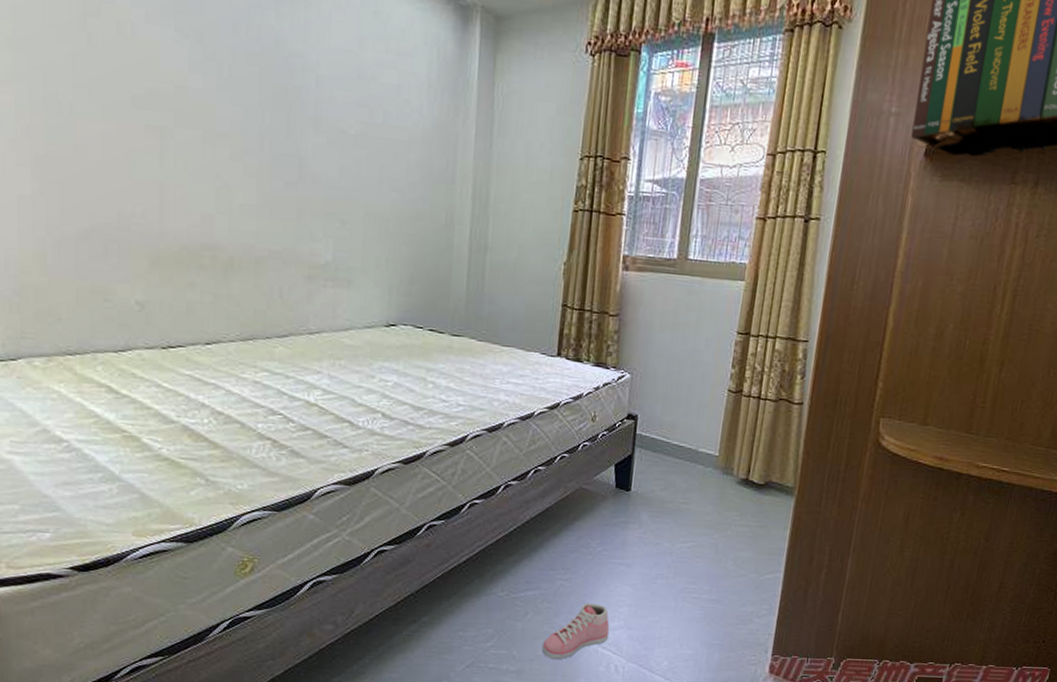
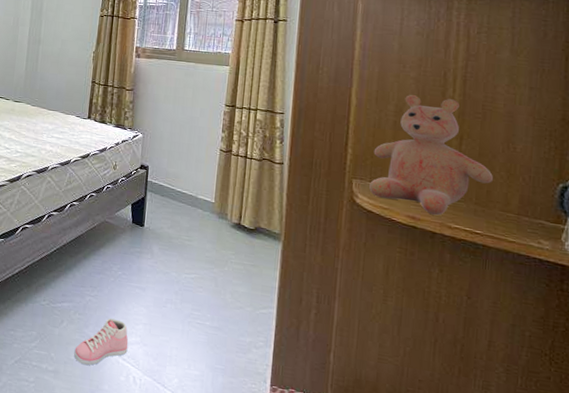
stuffed animal: none [897,313,1029,454] -> present [369,94,494,216]

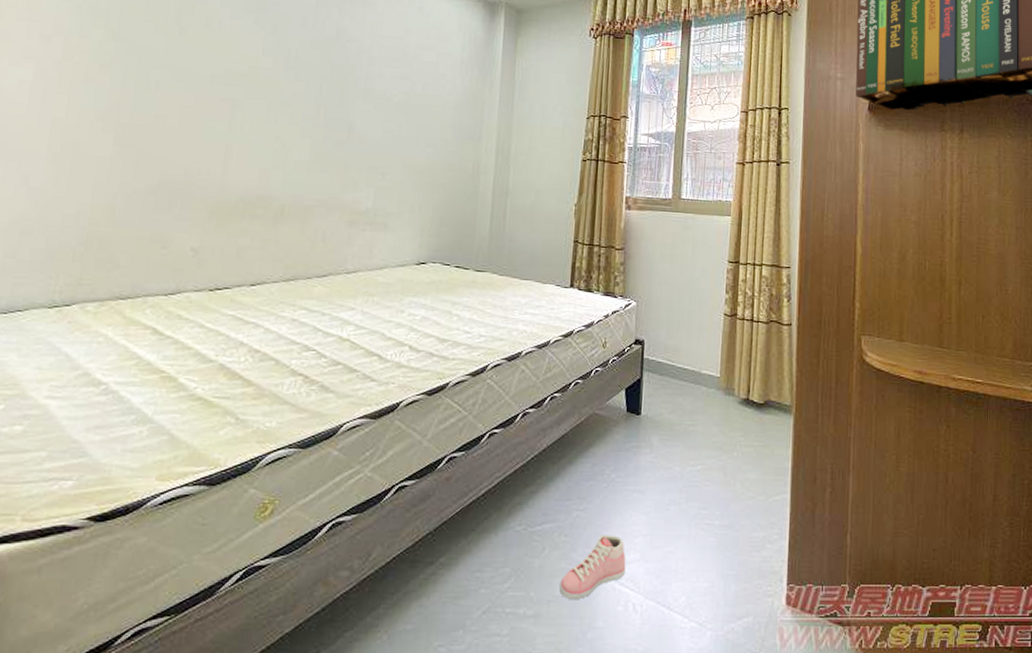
stuffed animal: present [369,94,494,216] -> none [878,239,990,368]

